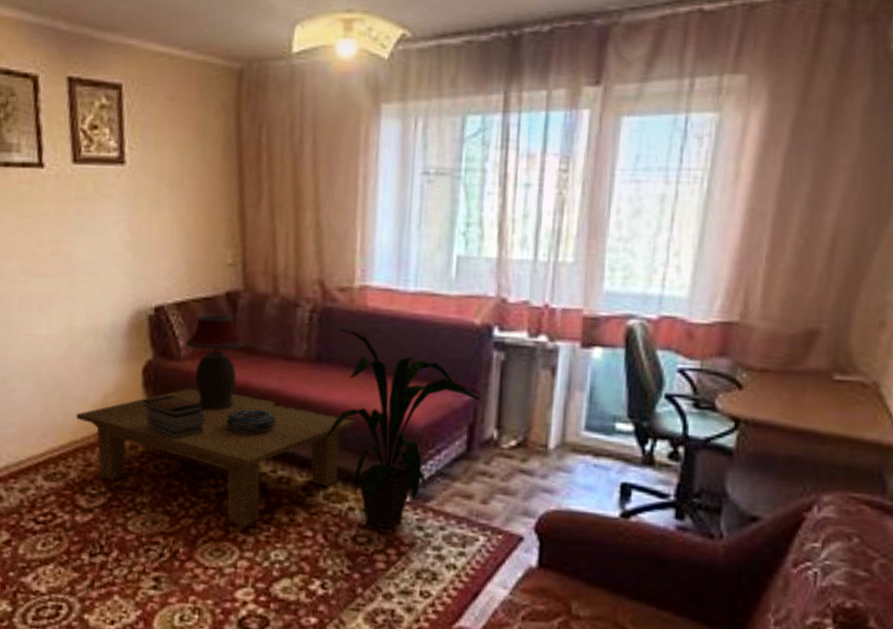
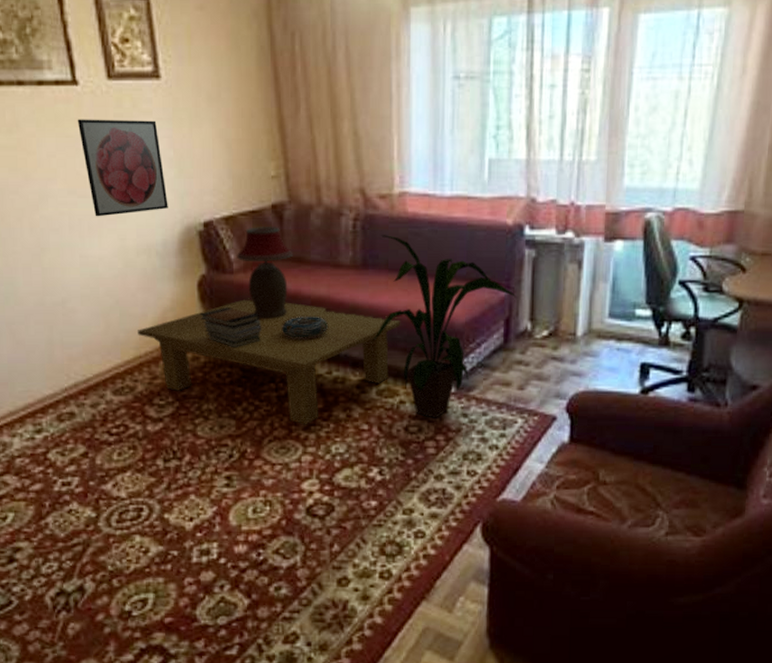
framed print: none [38,200,121,297] -> present [77,119,168,217]

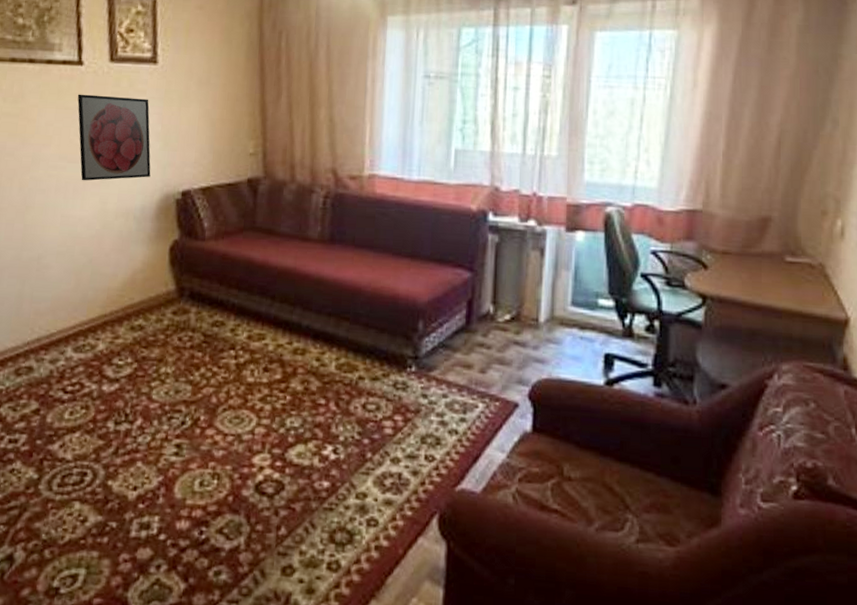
coffee table: present [138,298,402,425] -> none [106,265,365,396]
book stack: present [199,307,262,349] -> none [168,272,227,313]
table lamp: present [236,225,294,319] -> none [209,198,265,286]
decorative bowl: present [281,315,329,339] -> none [246,285,293,308]
house plant: present [372,235,515,418] -> none [335,213,478,397]

